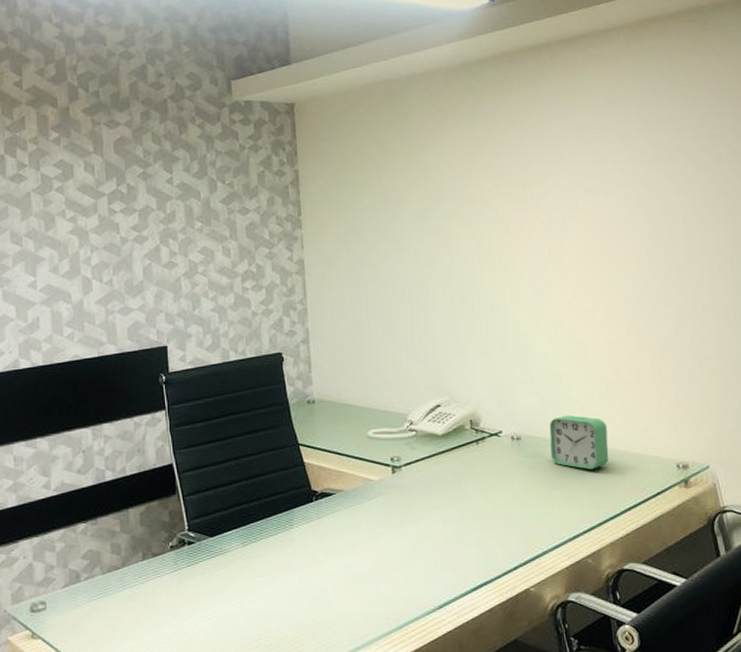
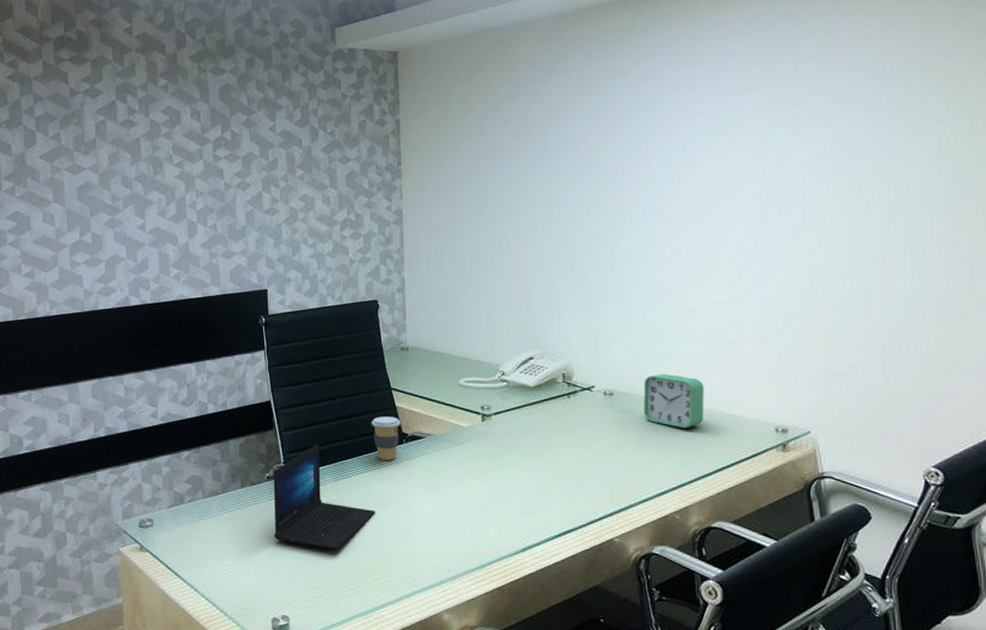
laptop: none [177,507,287,621] -> present [273,444,375,550]
coffee cup: none [279,473,310,521] -> present [371,416,401,460]

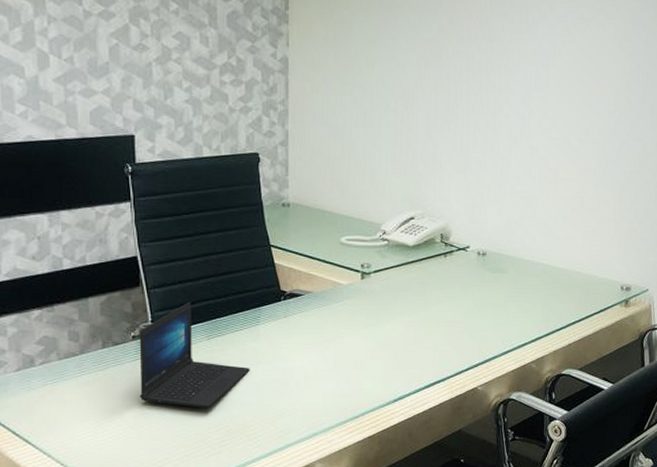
coffee cup: present [371,416,401,460] -> none [248,273,280,318]
alarm clock: present [643,373,704,429] -> none [512,235,565,287]

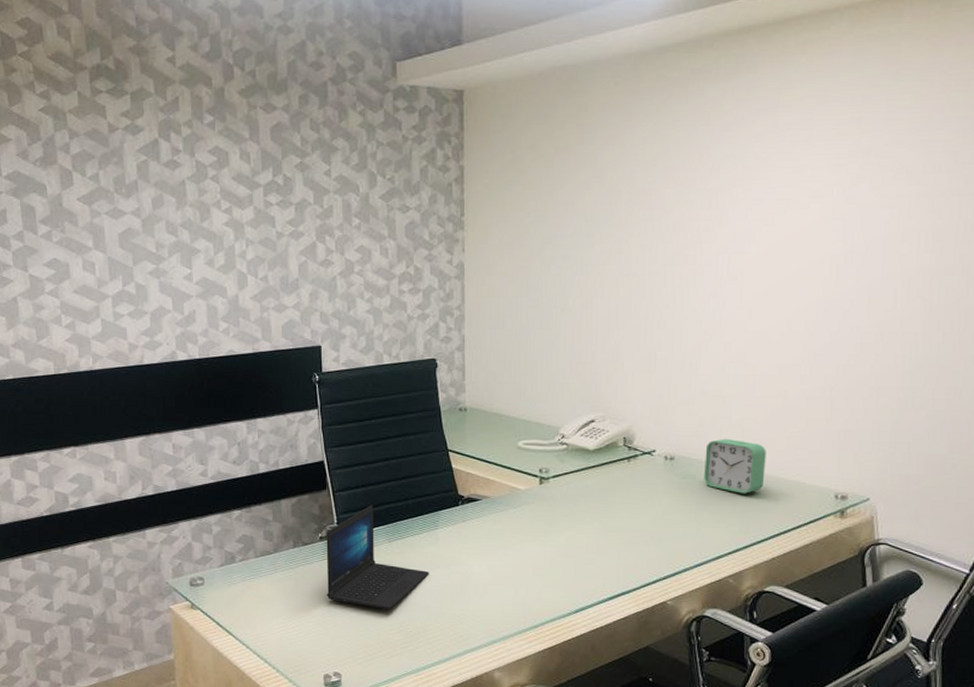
alarm clock: none [512,235,565,287] -> present [704,438,766,494]

